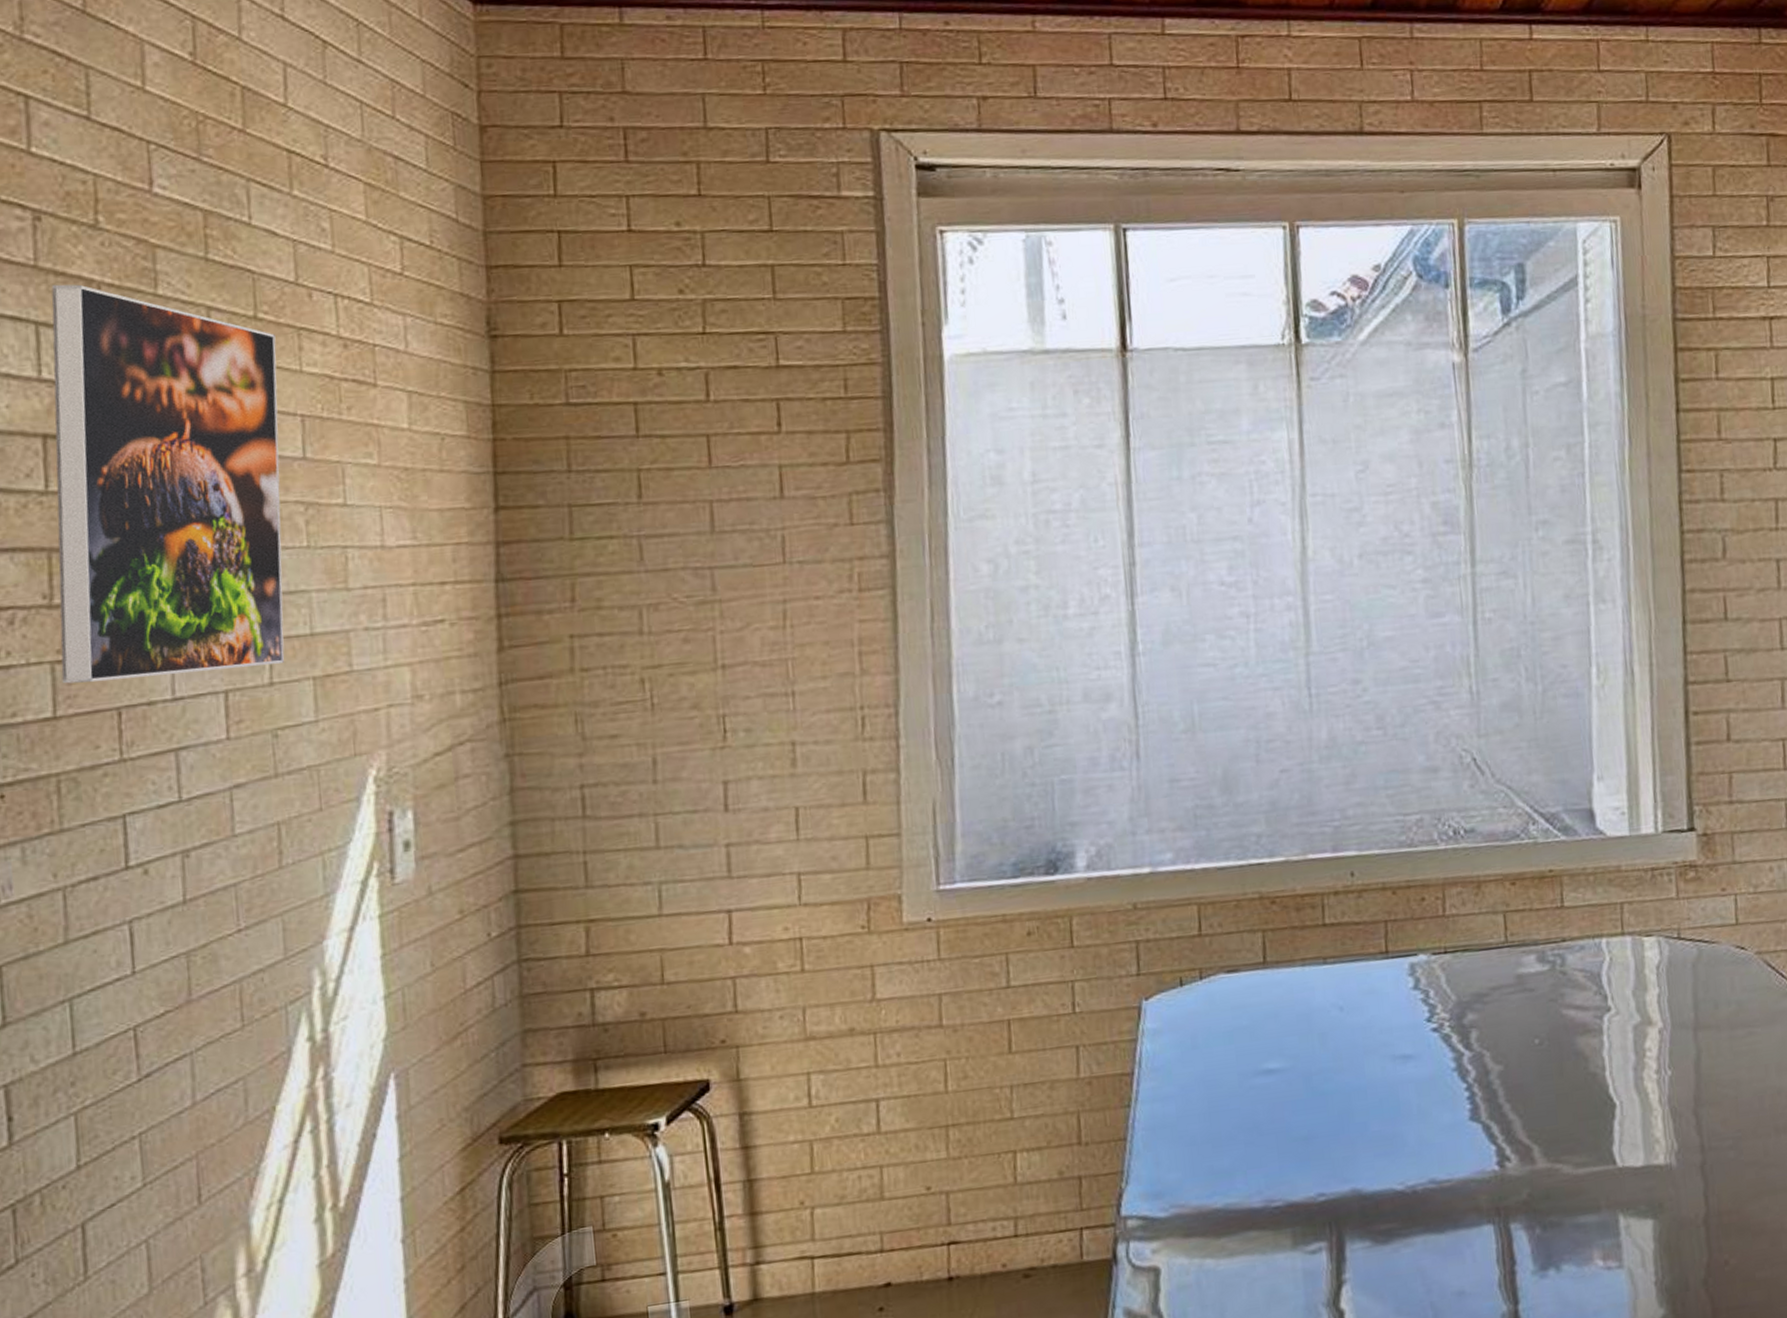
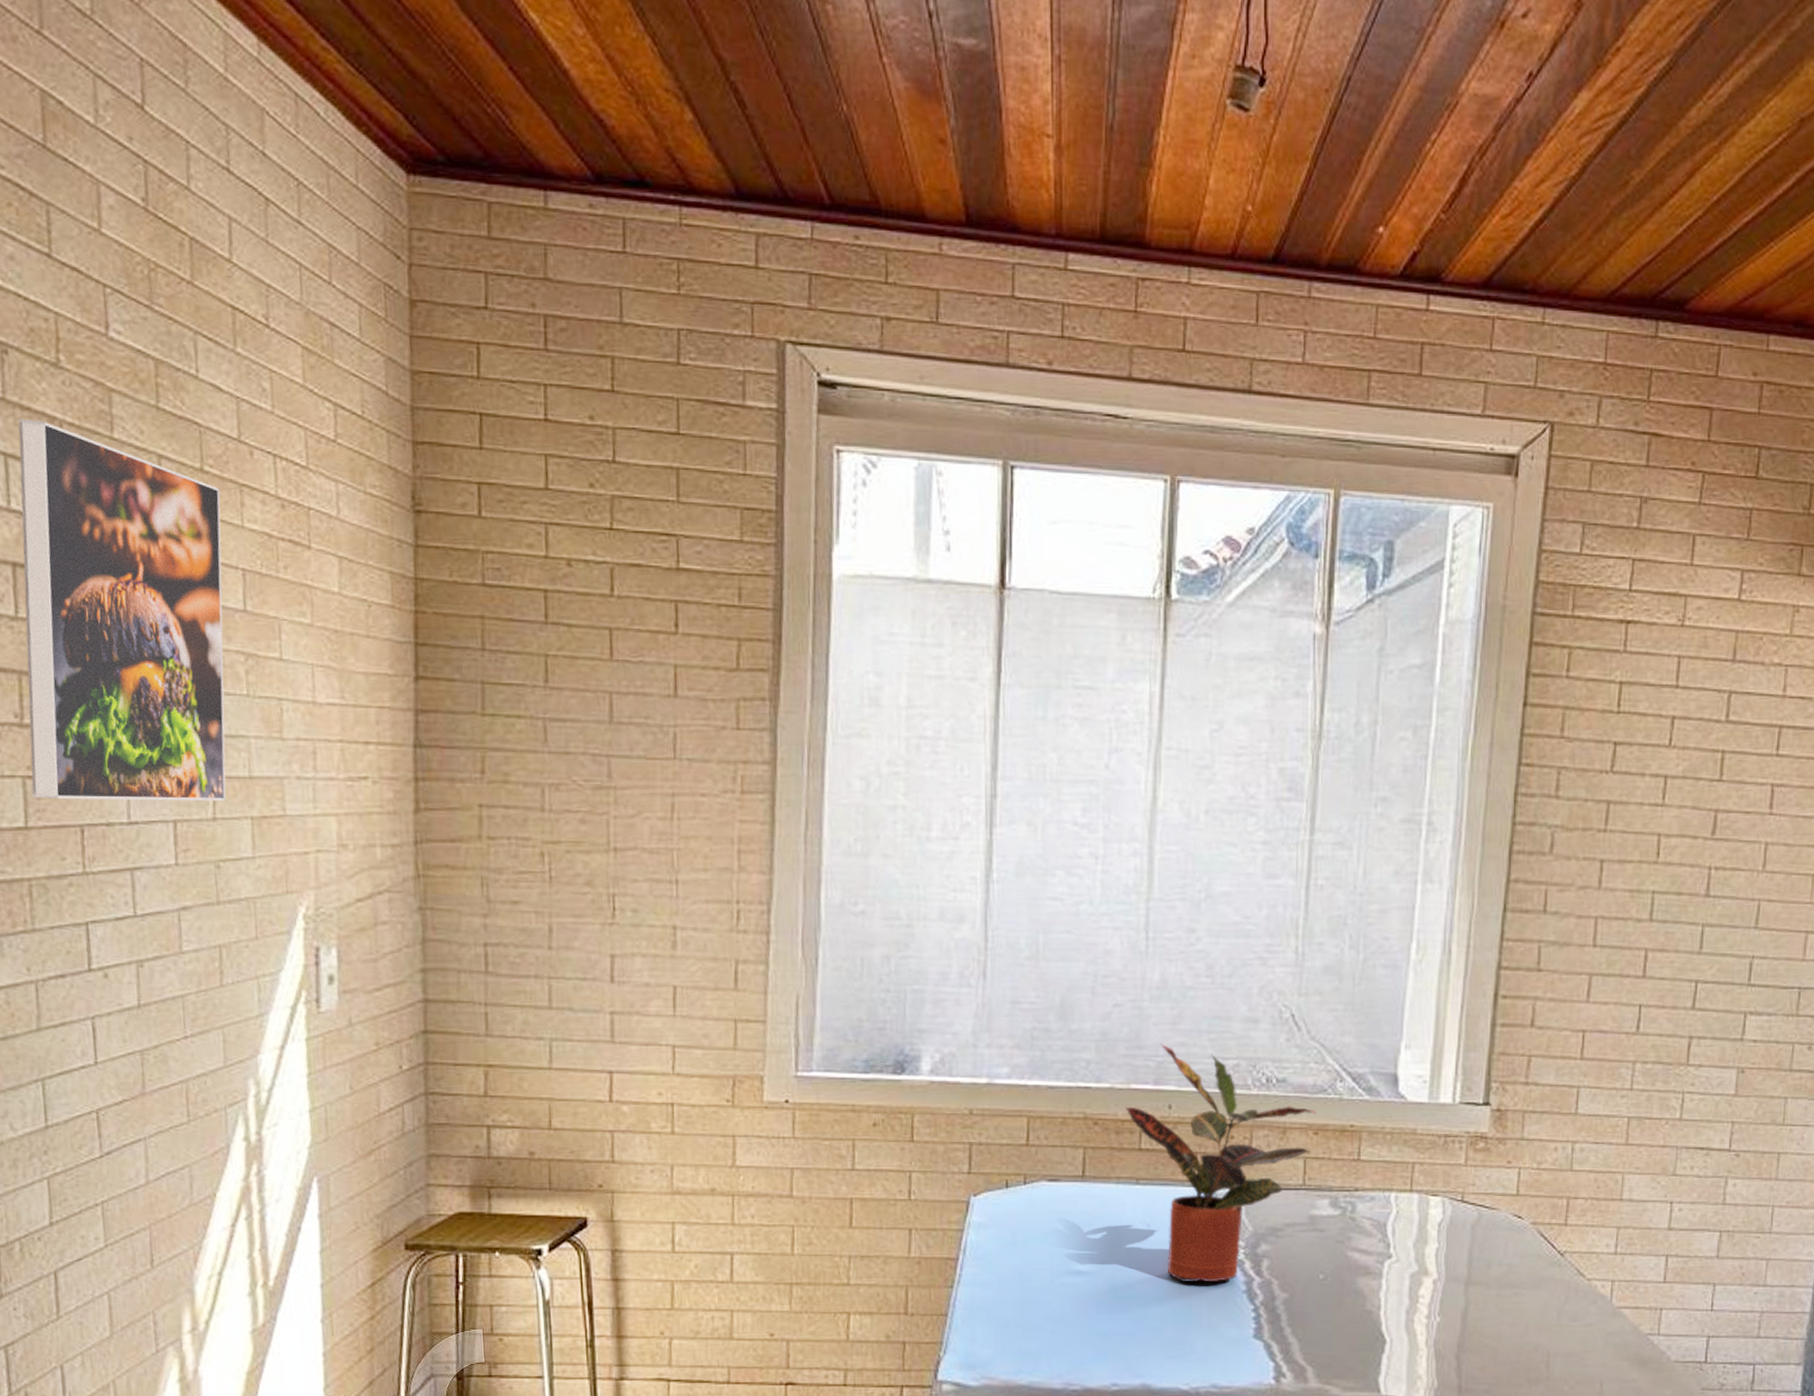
potted plant: none [1304,806,1512,1068] -> present [1126,1043,1317,1283]

